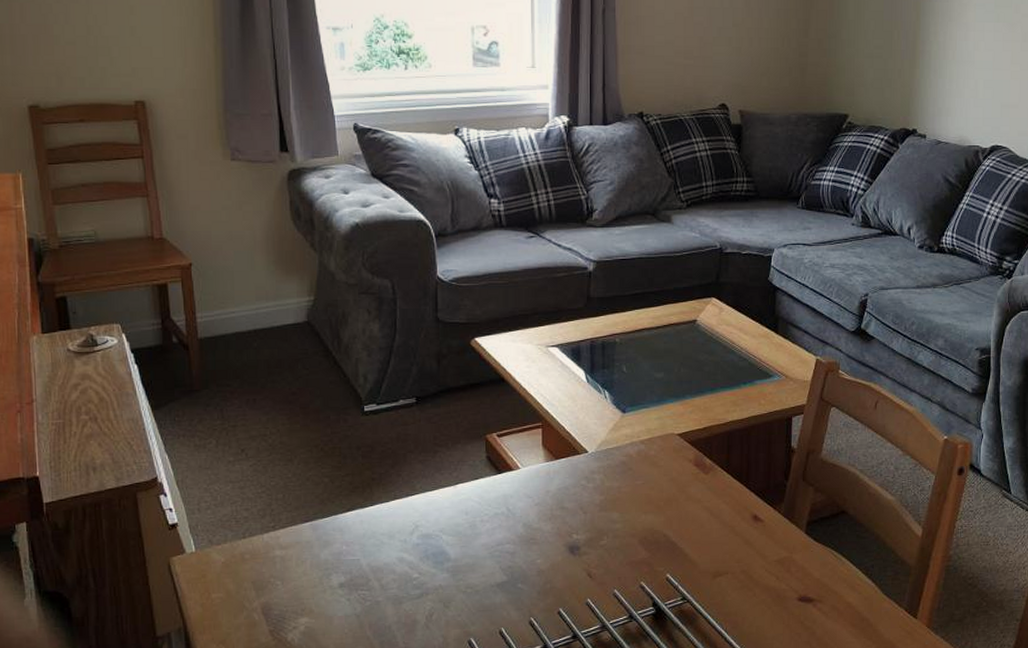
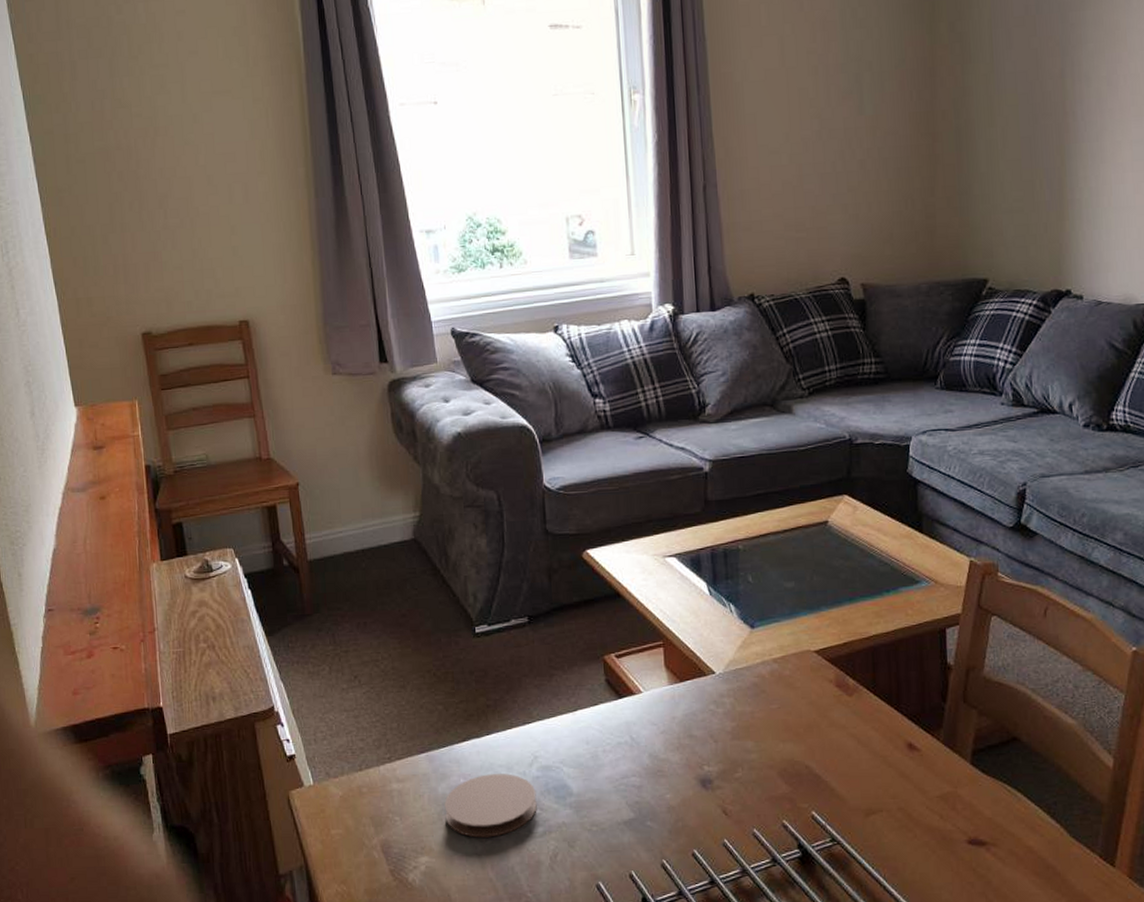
coaster: none [326,541,416,600] -> present [444,773,537,838]

